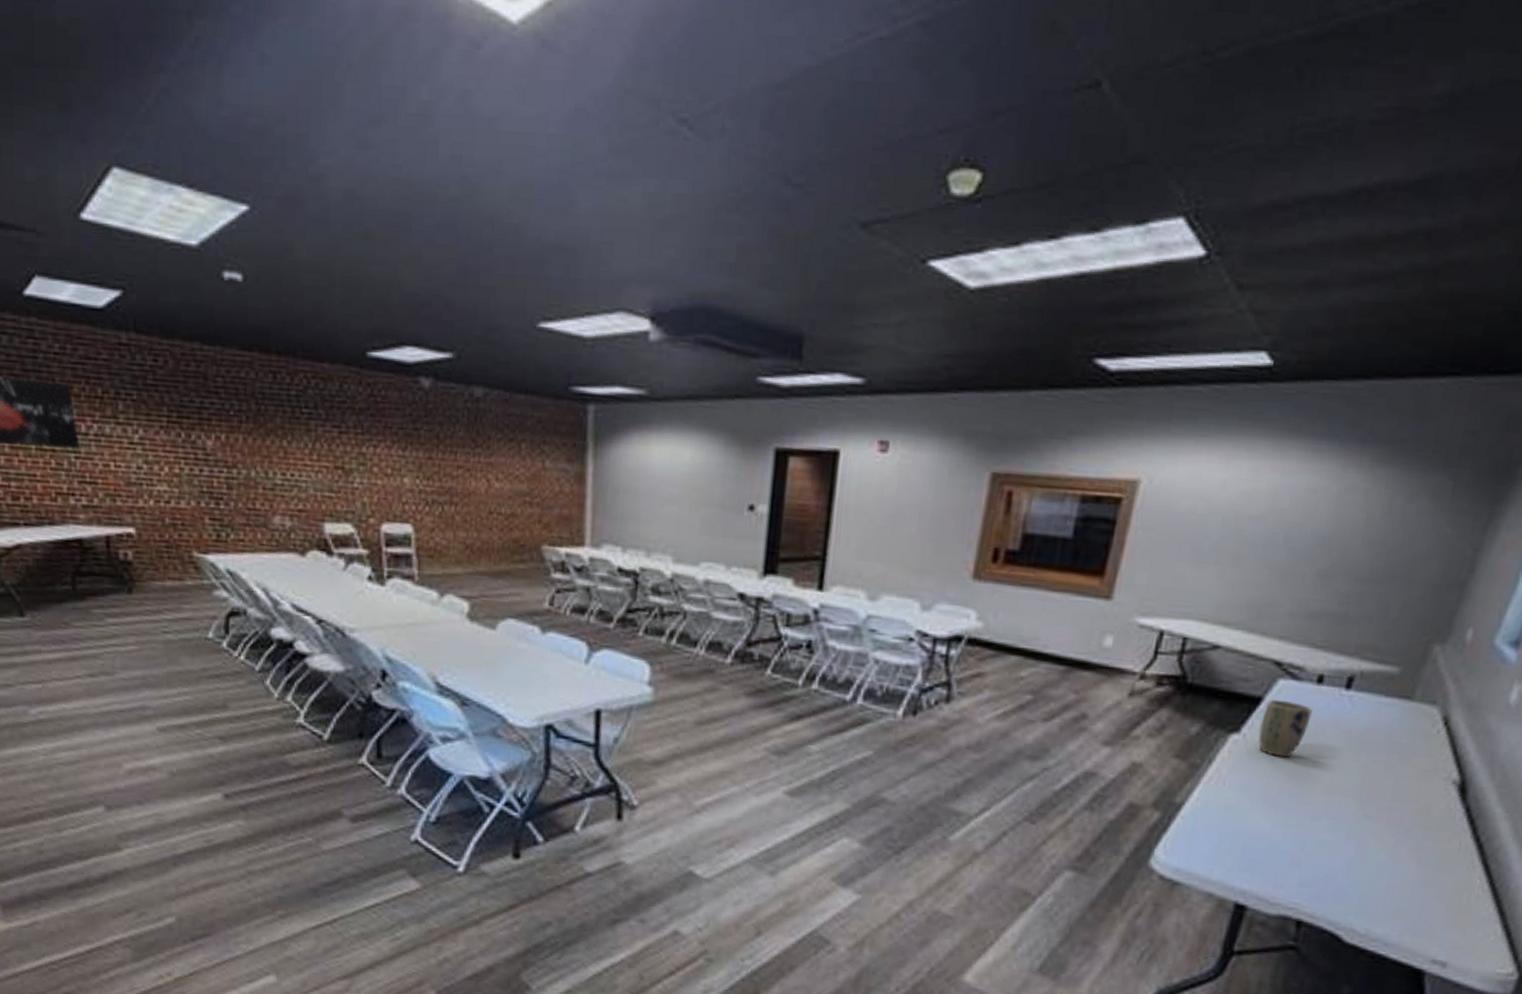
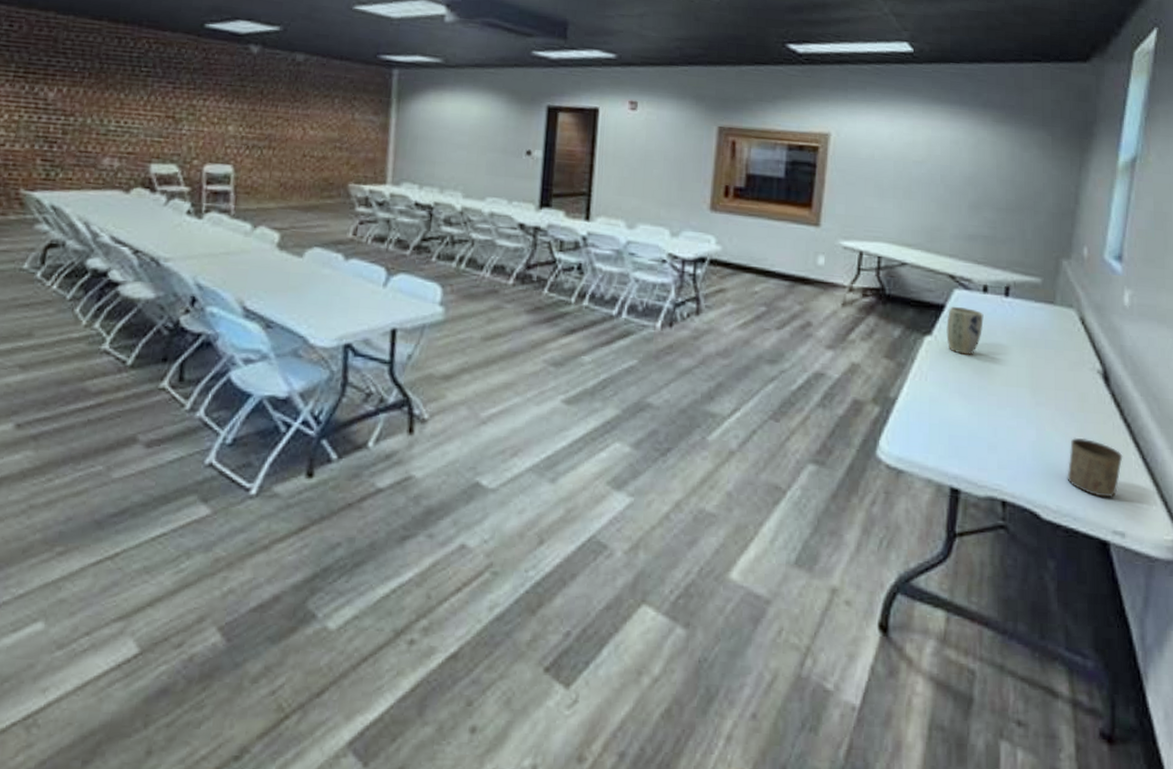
cup: none [1384,857,1465,925] -> present [1067,437,1123,498]

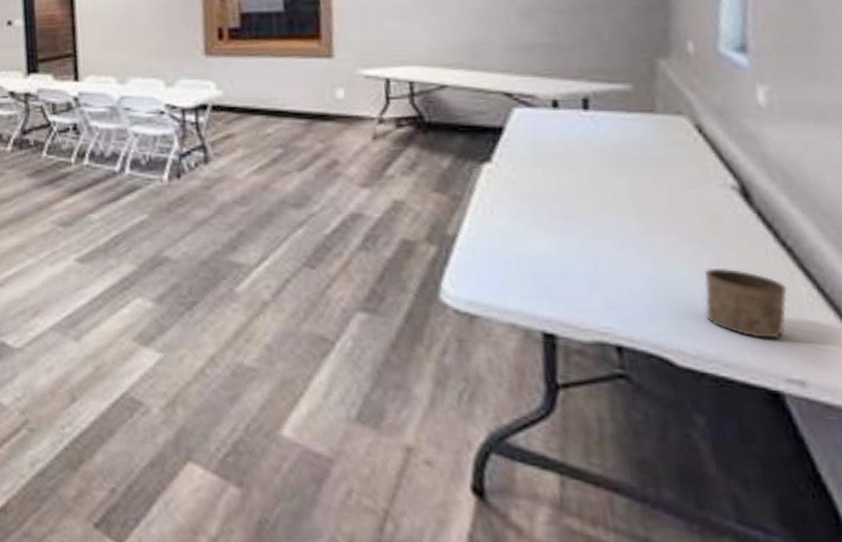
plant pot: present [946,306,984,355] -> none [509,127,559,181]

